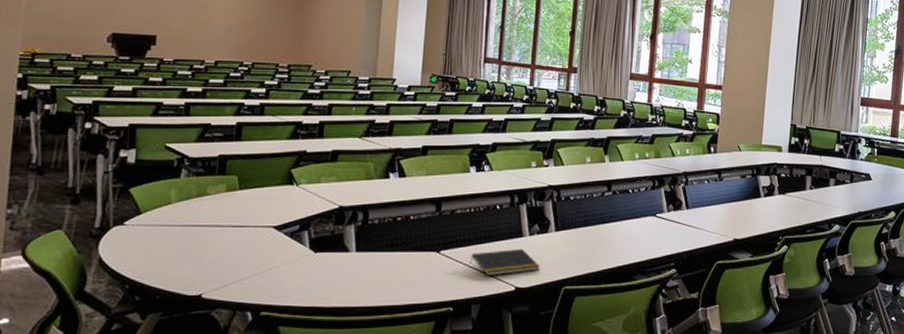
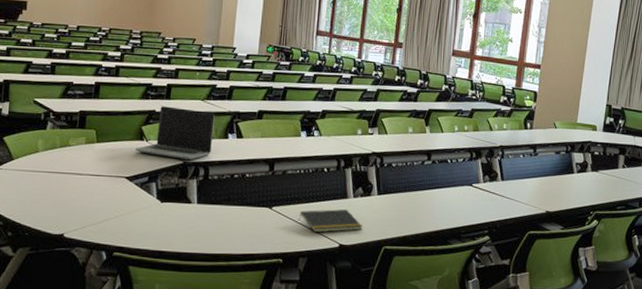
laptop computer: none [284,146,374,203] -> present [136,106,215,160]

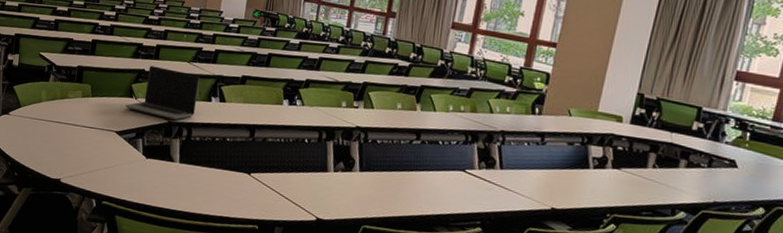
notepad: present [298,209,362,233] -> none [276,179,342,206]

